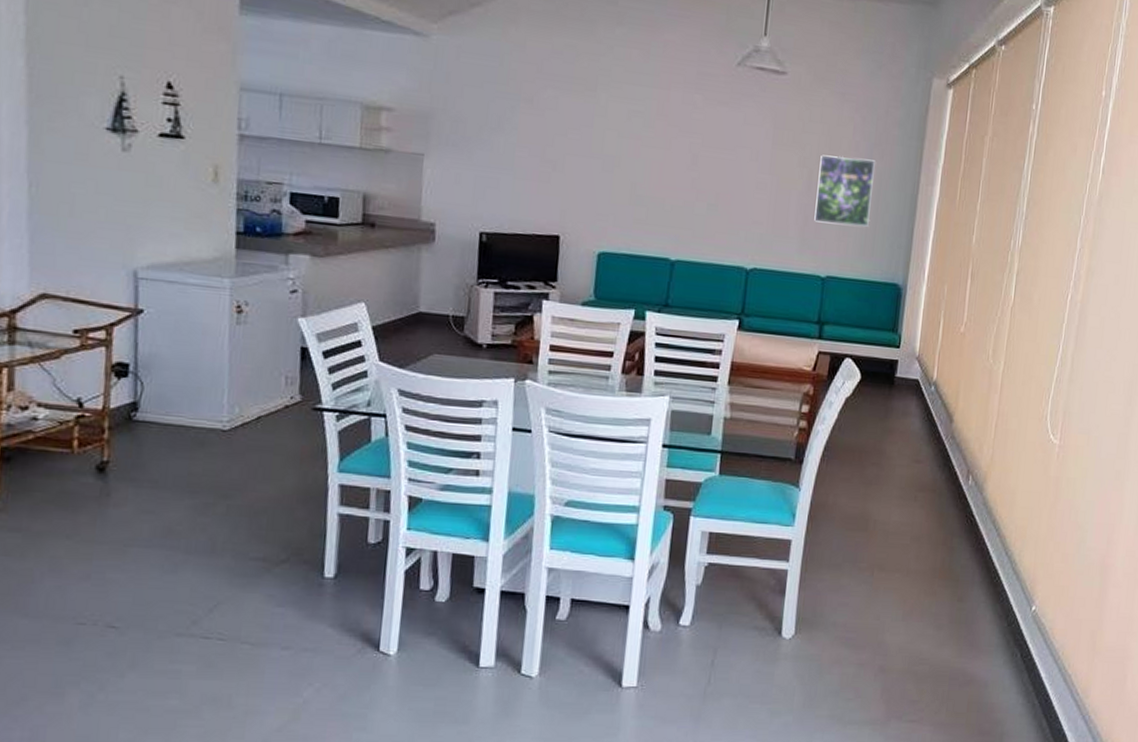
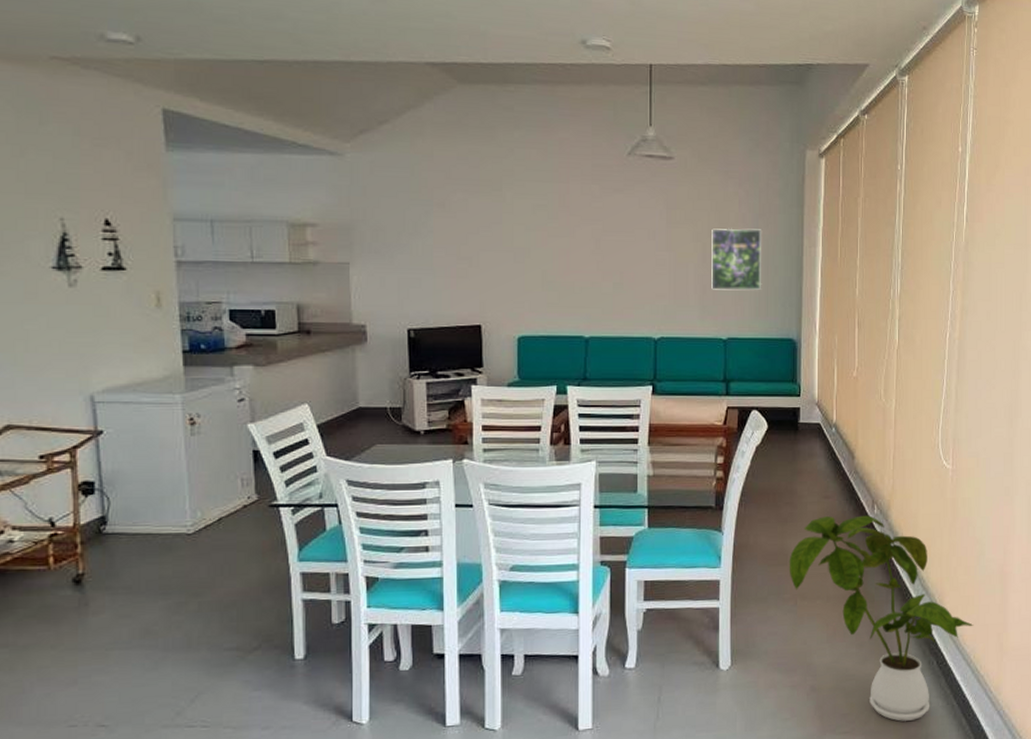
house plant: none [868,482,1066,716] -> present [789,515,974,721]

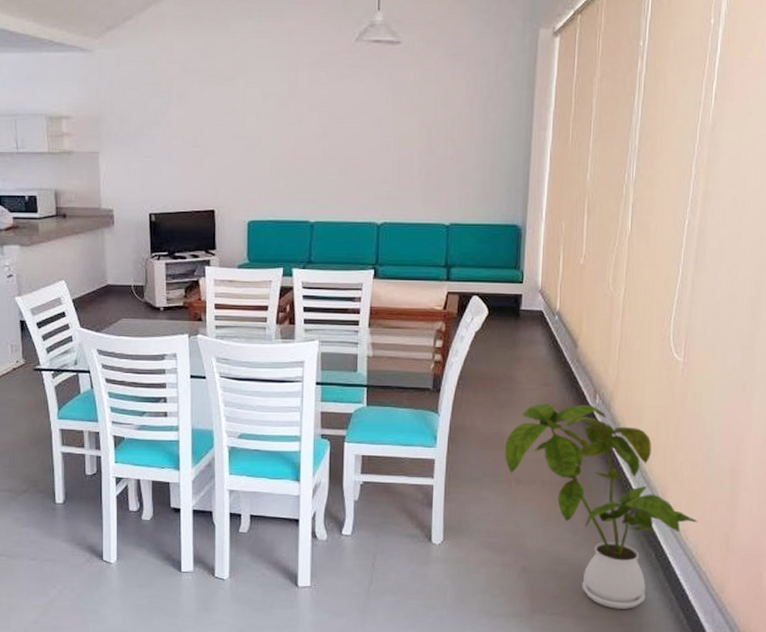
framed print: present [711,228,762,291] -> none [435,112,489,176]

